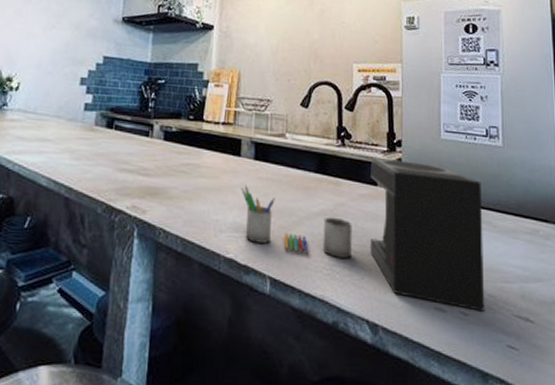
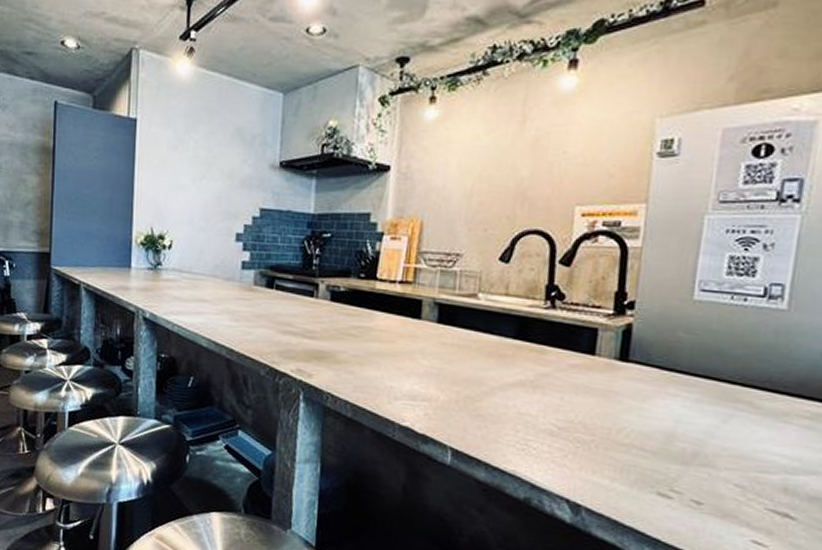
coffee maker: present [241,158,485,312] -> none [420,322,746,502]

